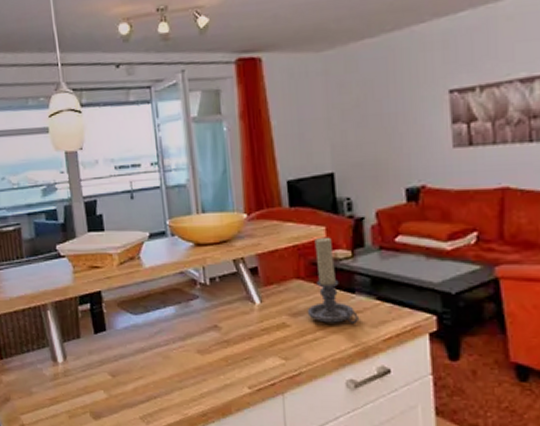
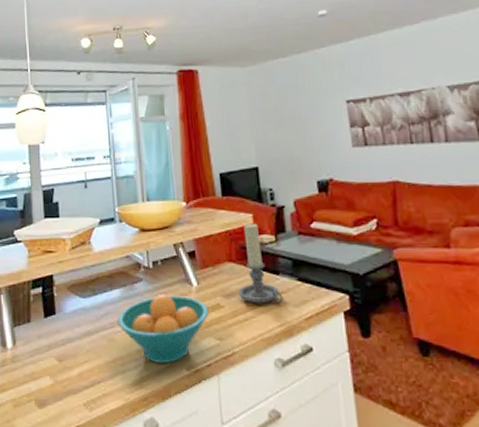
fruit bowl: none [172,313,274,381] -> present [117,295,209,363]

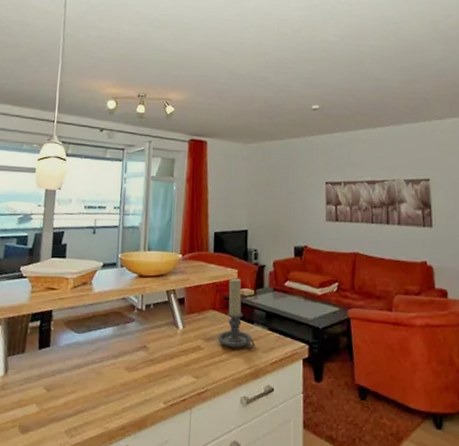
fruit bowl: present [117,295,209,363] -> none [106,335,190,397]

